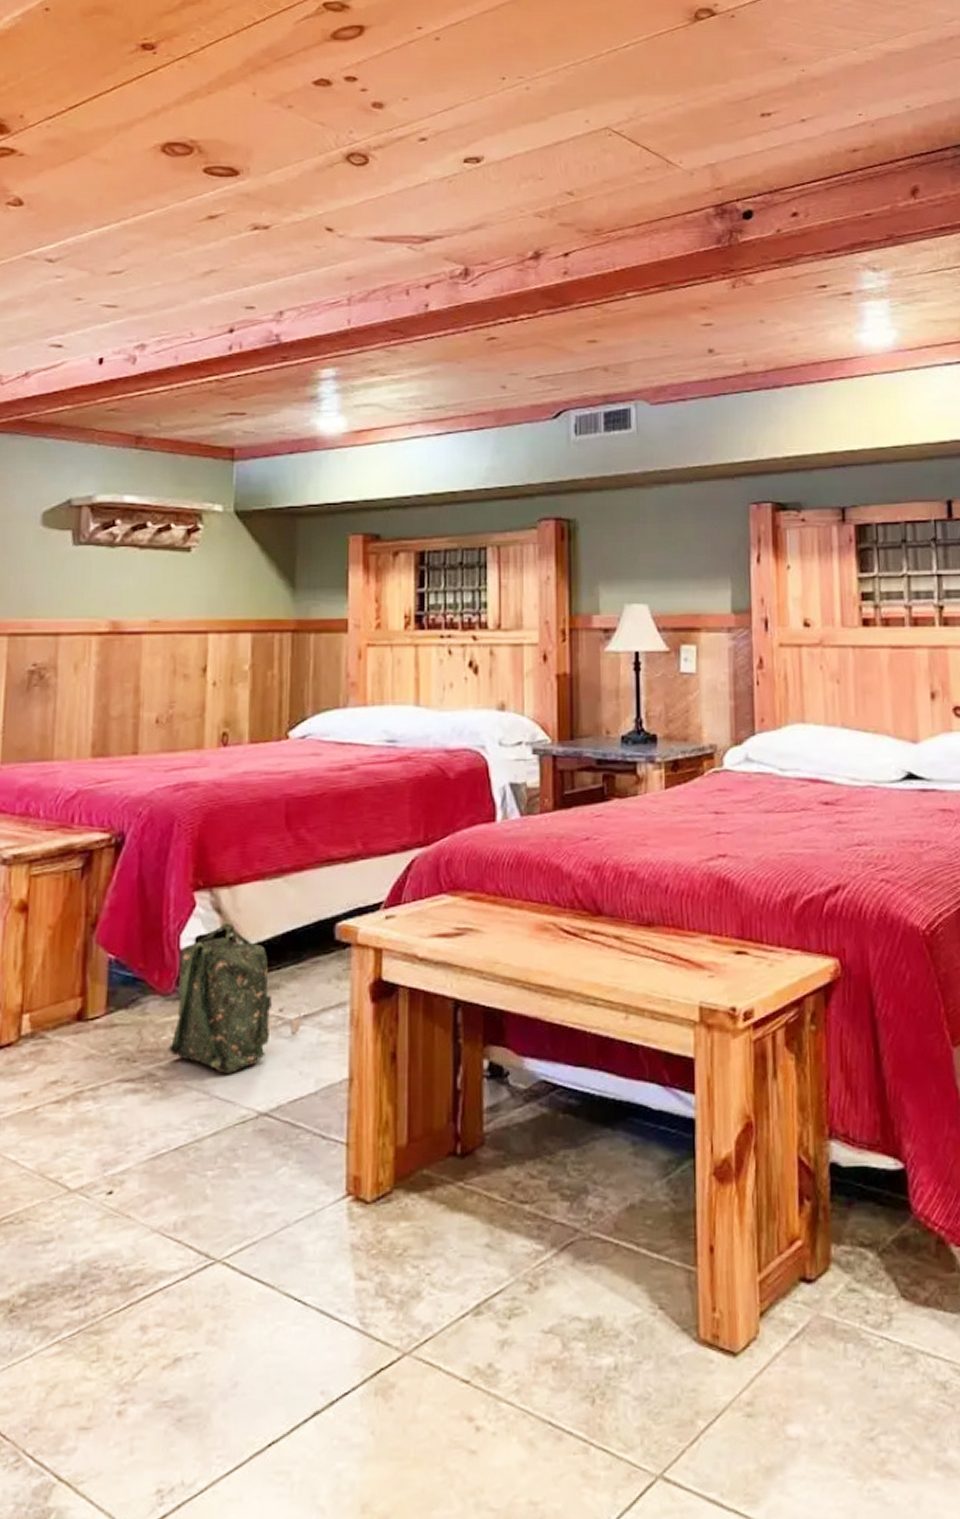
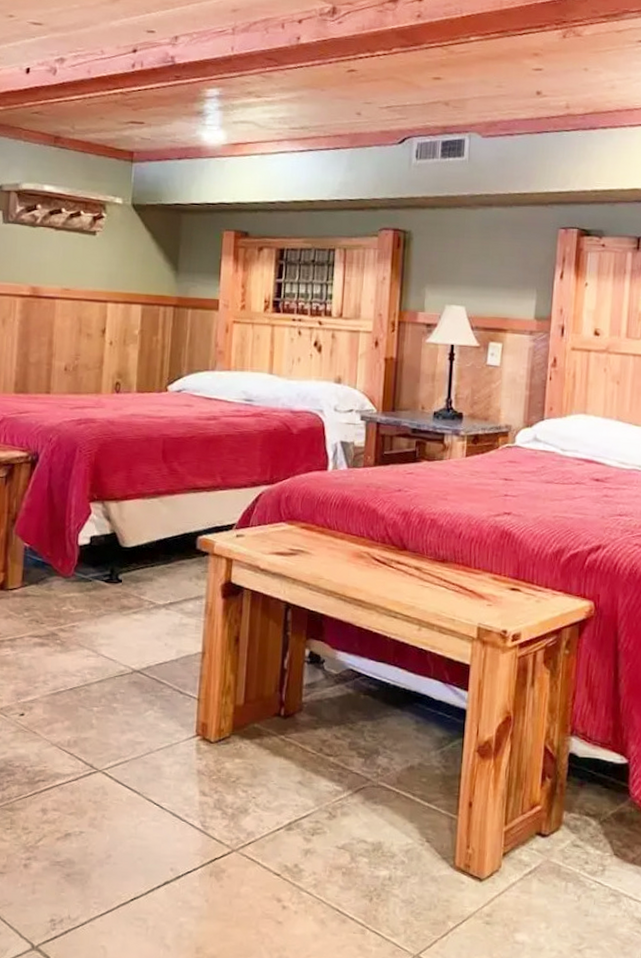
backpack: present [135,922,302,1074] -> none [43,528,169,639]

